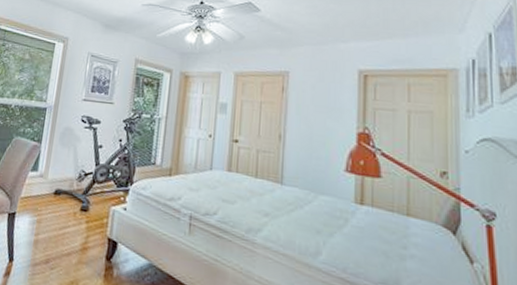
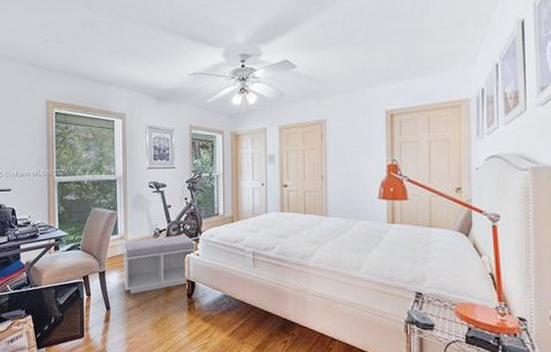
bench: none [34,180,125,246] -> present [122,235,196,293]

